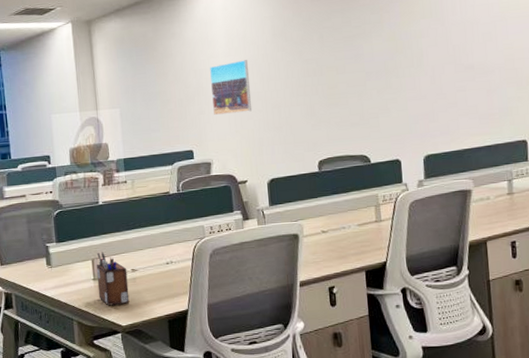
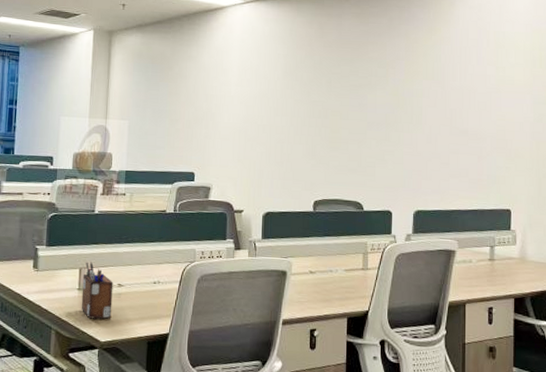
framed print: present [210,60,251,115] -> none [219,92,257,143]

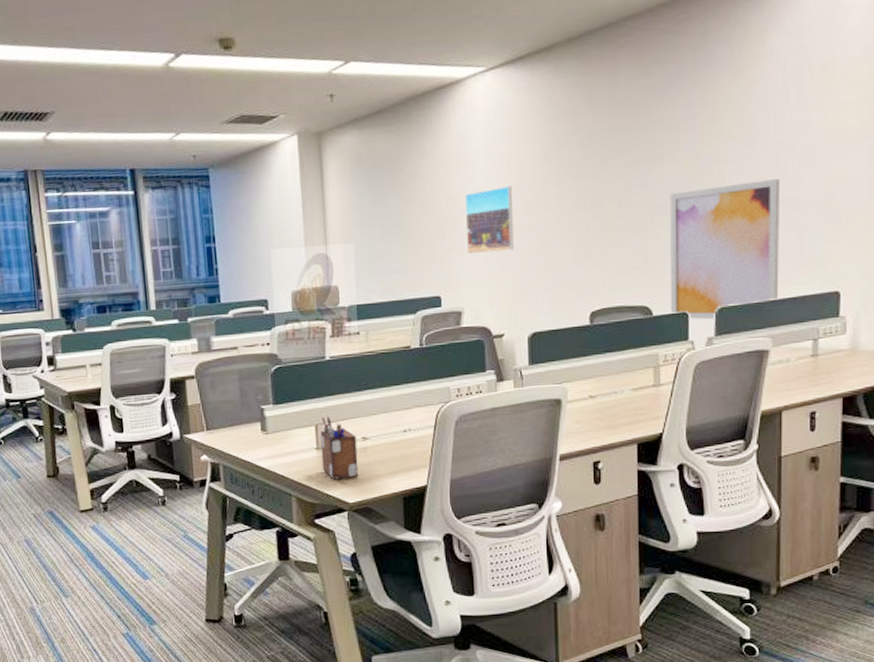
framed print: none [219,92,257,143] -> present [466,186,513,254]
wall art: none [378,114,464,220] -> present [670,179,779,320]

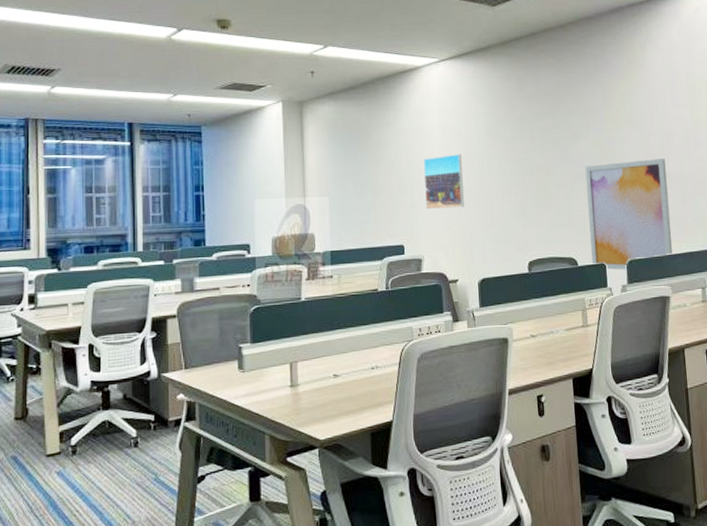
desk organizer: present [320,416,359,480] -> none [294,354,330,417]

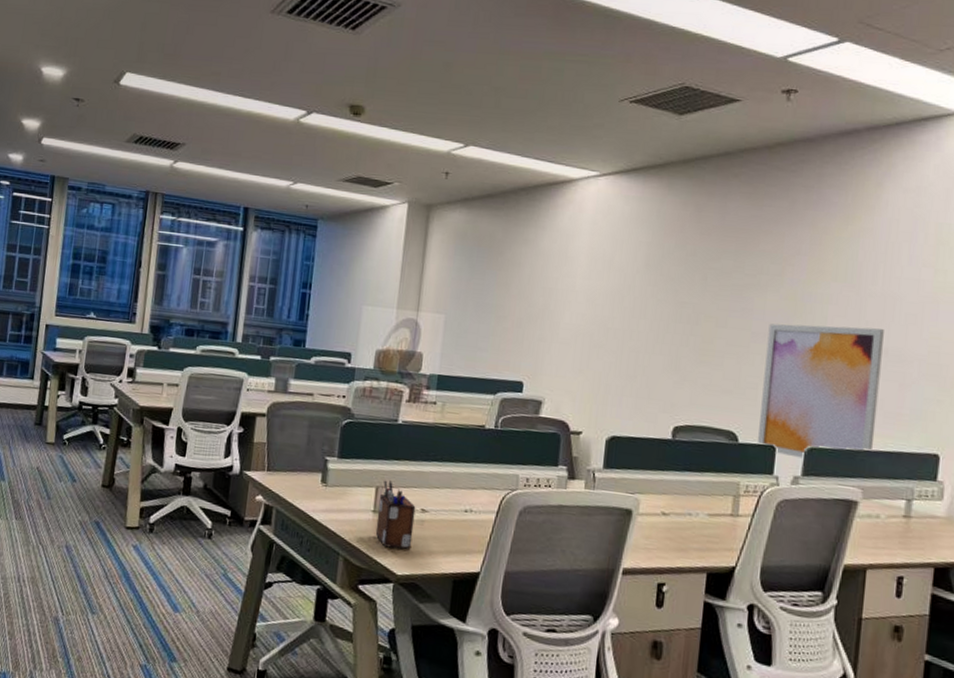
desk organizer: none [294,354,330,417] -> present [375,480,416,549]
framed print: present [424,154,464,209] -> none [557,287,609,351]

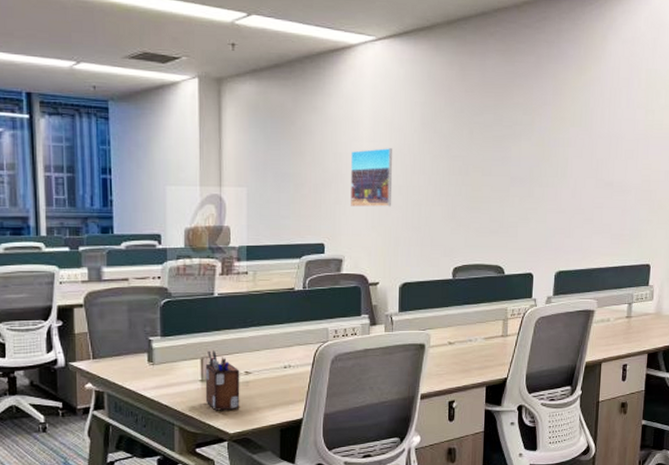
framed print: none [557,287,609,351] -> present [351,148,392,207]
wall art: present [758,323,884,458] -> none [520,165,610,281]

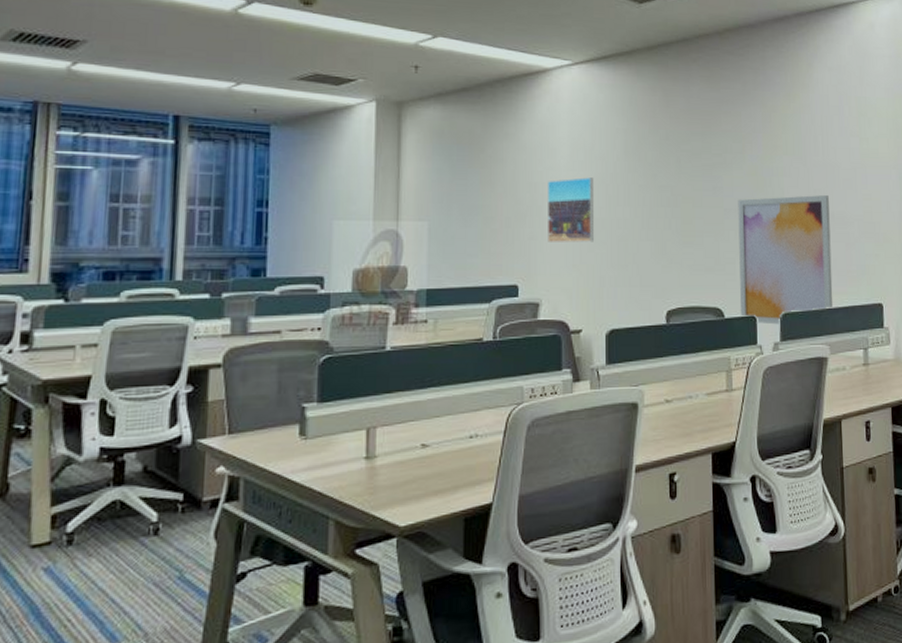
desk organizer: present [205,350,240,411] -> none [370,418,415,497]
wall art: none [520,165,610,281] -> present [738,195,833,325]

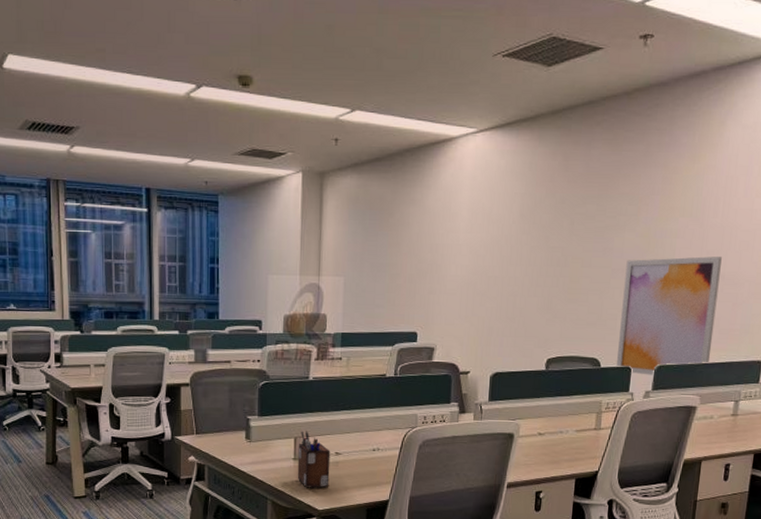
desk organizer: none [370,418,415,497] -> present [297,431,331,488]
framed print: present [548,177,593,242] -> none [445,239,489,297]

